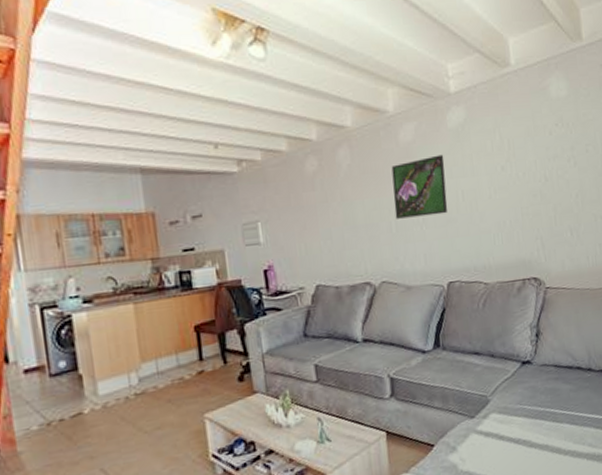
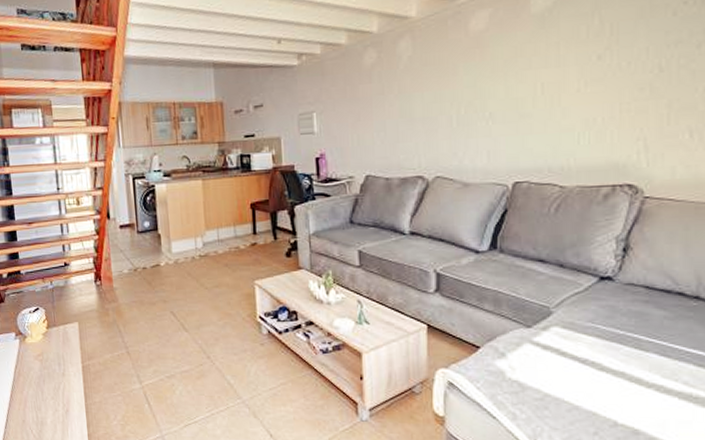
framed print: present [391,154,448,219] -> none [457,43,523,113]

